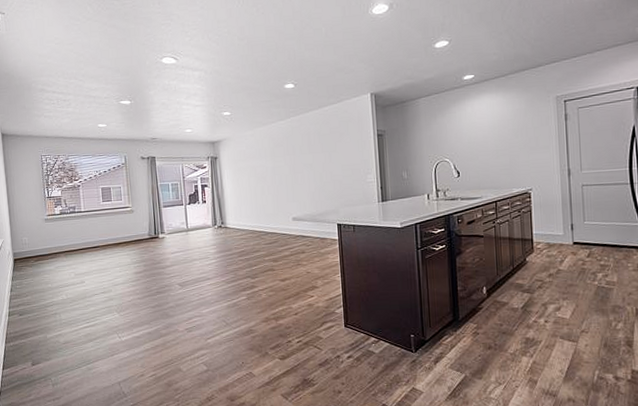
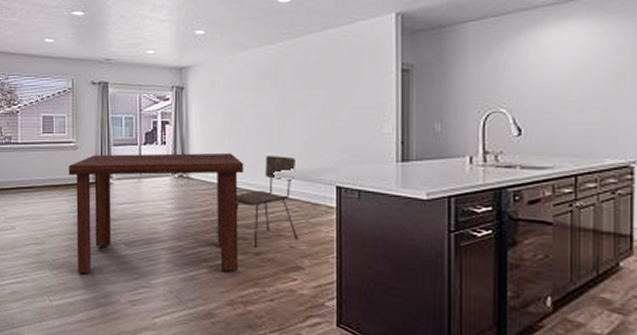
dining table: none [127,205,269,313] -> present [68,152,244,274]
dining chair: none [264,204,313,276] -> present [236,156,299,248]

